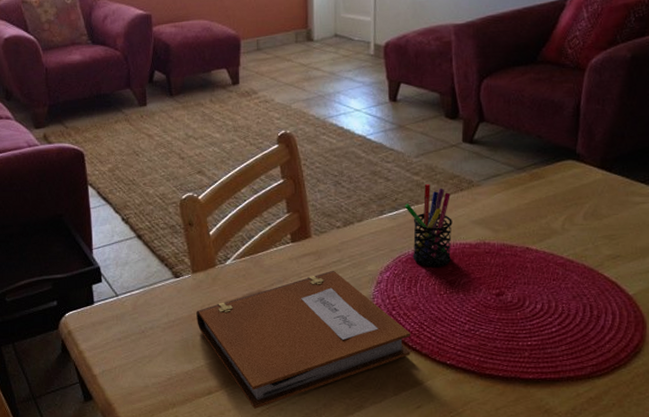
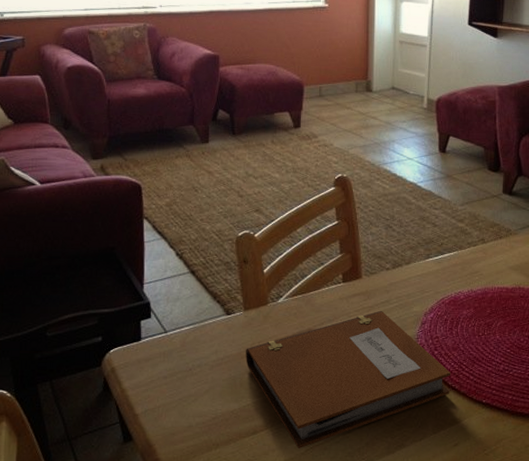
pen holder: present [404,184,453,268] -> none [449,231,492,310]

